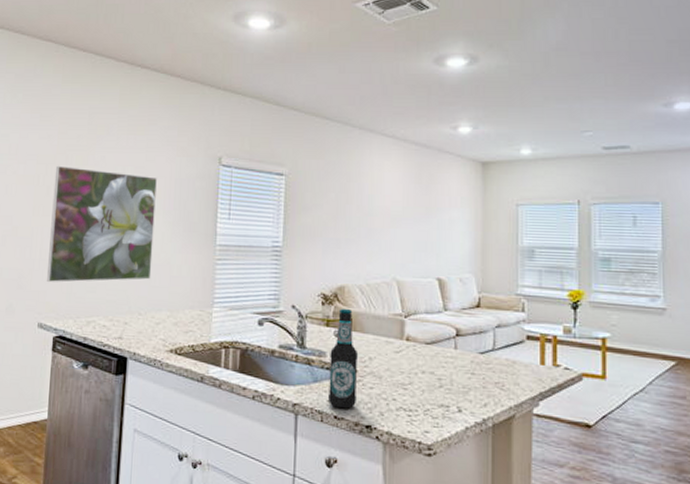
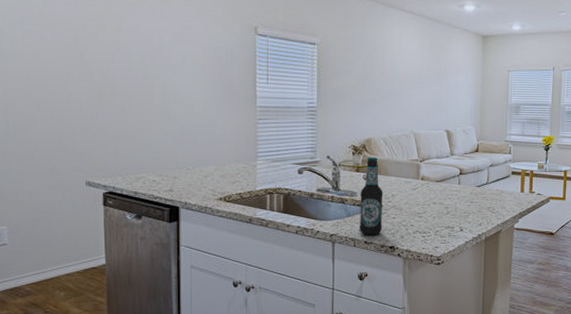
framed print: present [47,165,157,282] -> none [87,32,197,144]

